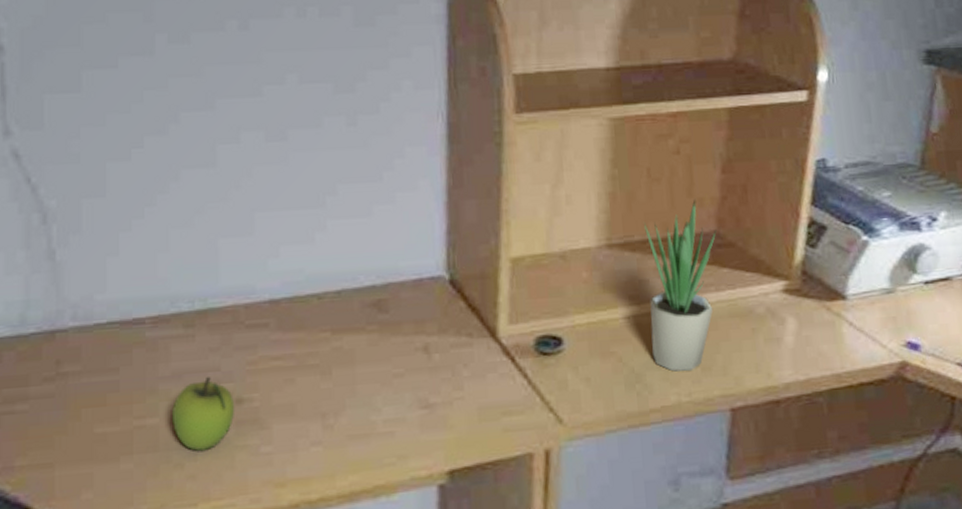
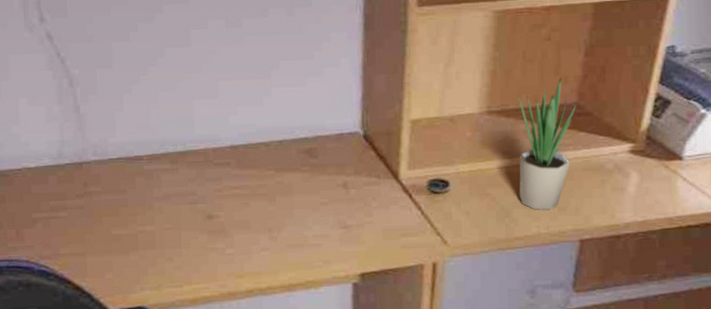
fruit: present [172,377,235,452] -> none [164,199,208,251]

